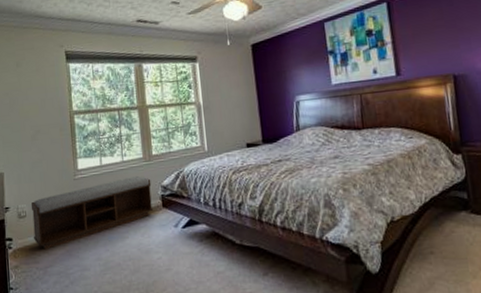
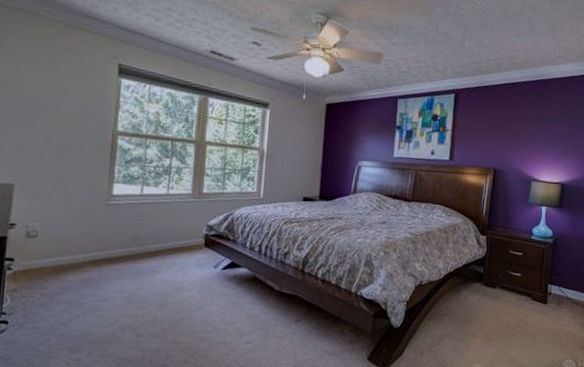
bench: present [31,176,154,250] -> none [42,211,197,275]

